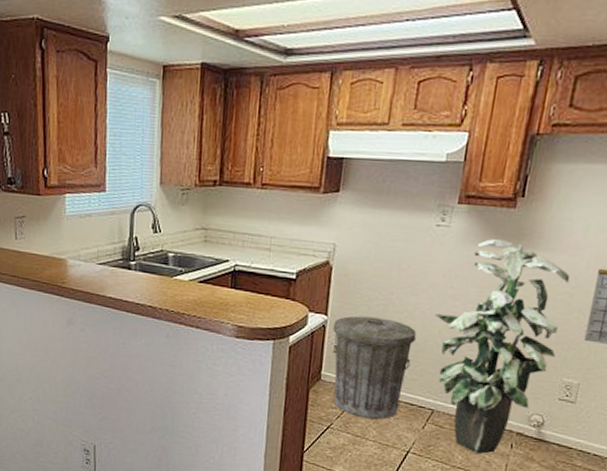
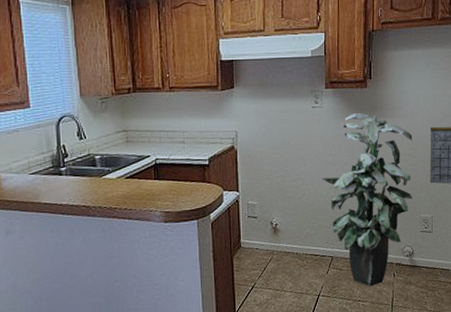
trash can: present [333,315,417,419] -> none [245,187,310,274]

